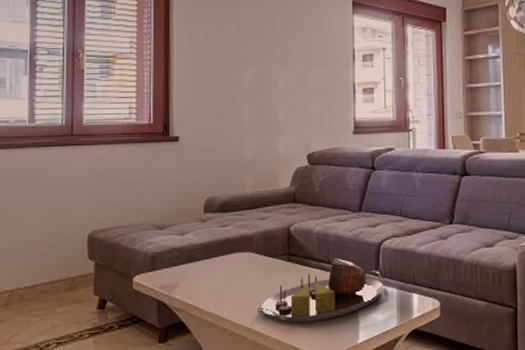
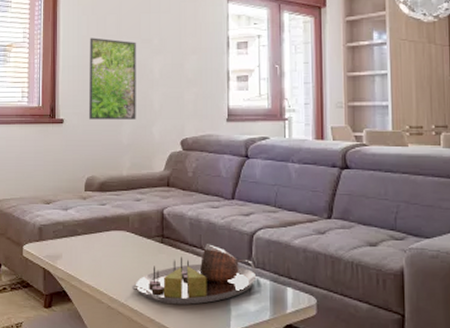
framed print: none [207,48,260,136] -> present [88,37,137,120]

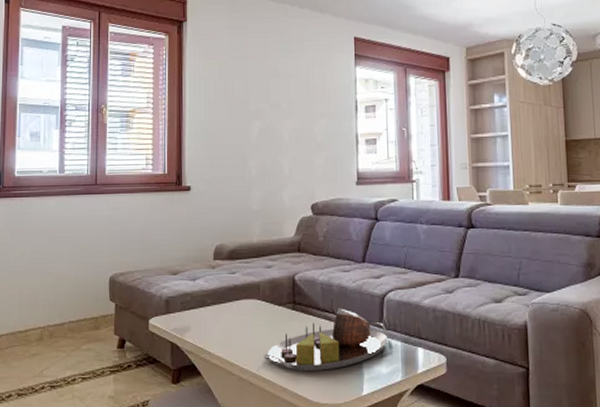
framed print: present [88,37,137,120] -> none [216,102,266,186]

